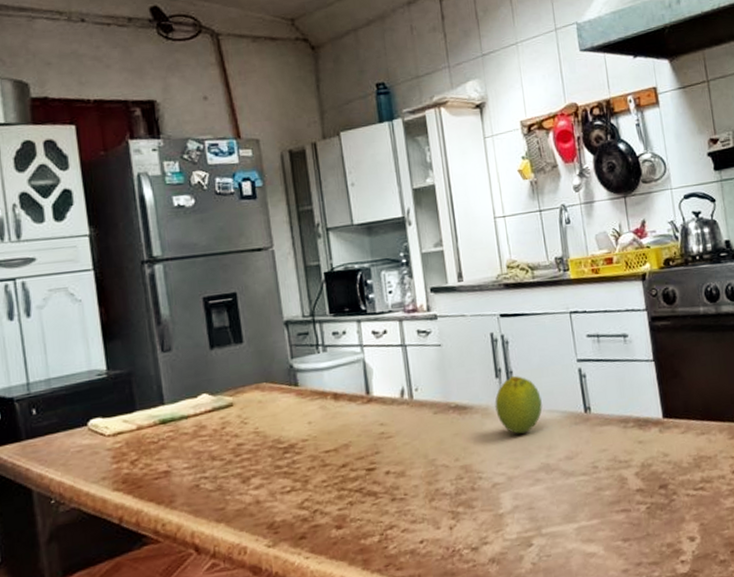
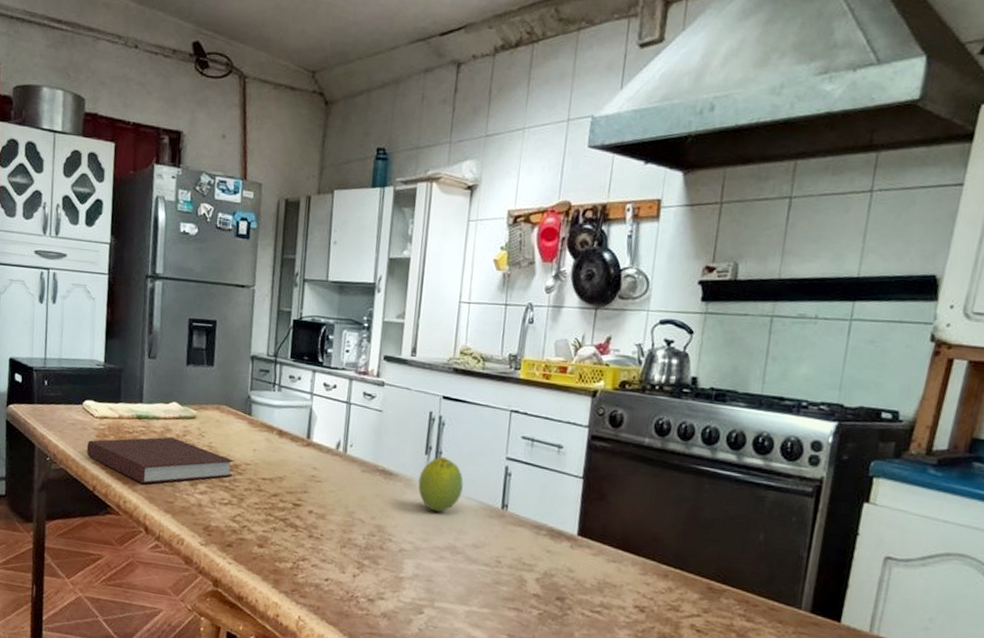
notebook: none [101,433,290,497] -> present [86,437,234,484]

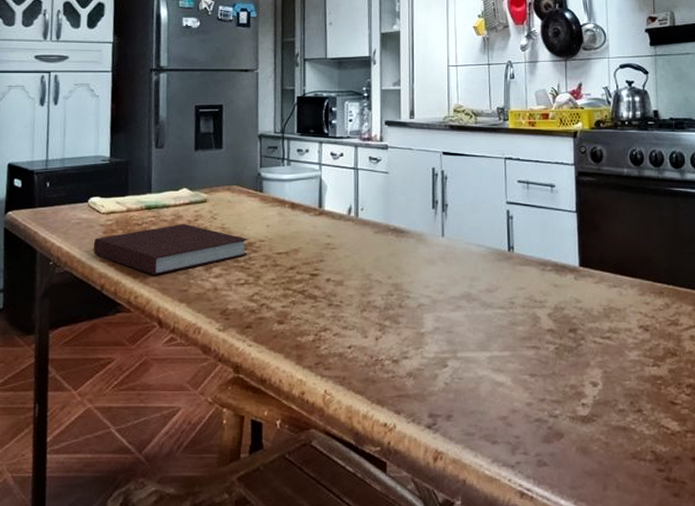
fruit: present [418,456,464,512] -> none [429,208,470,262]

